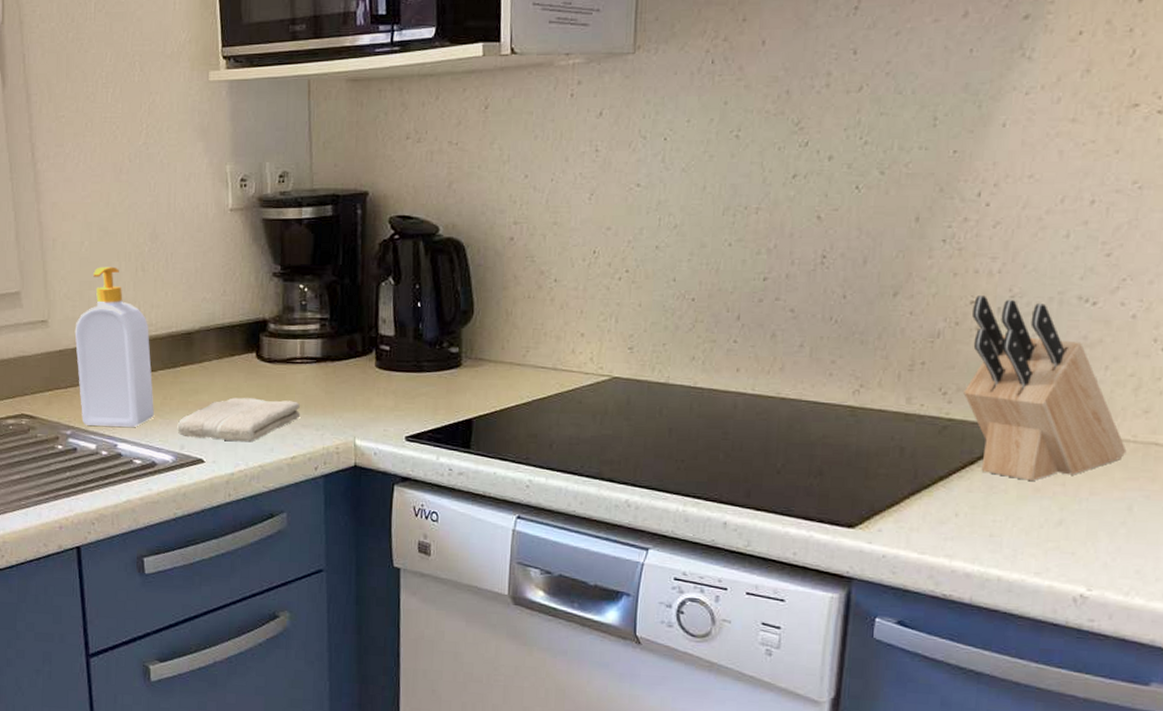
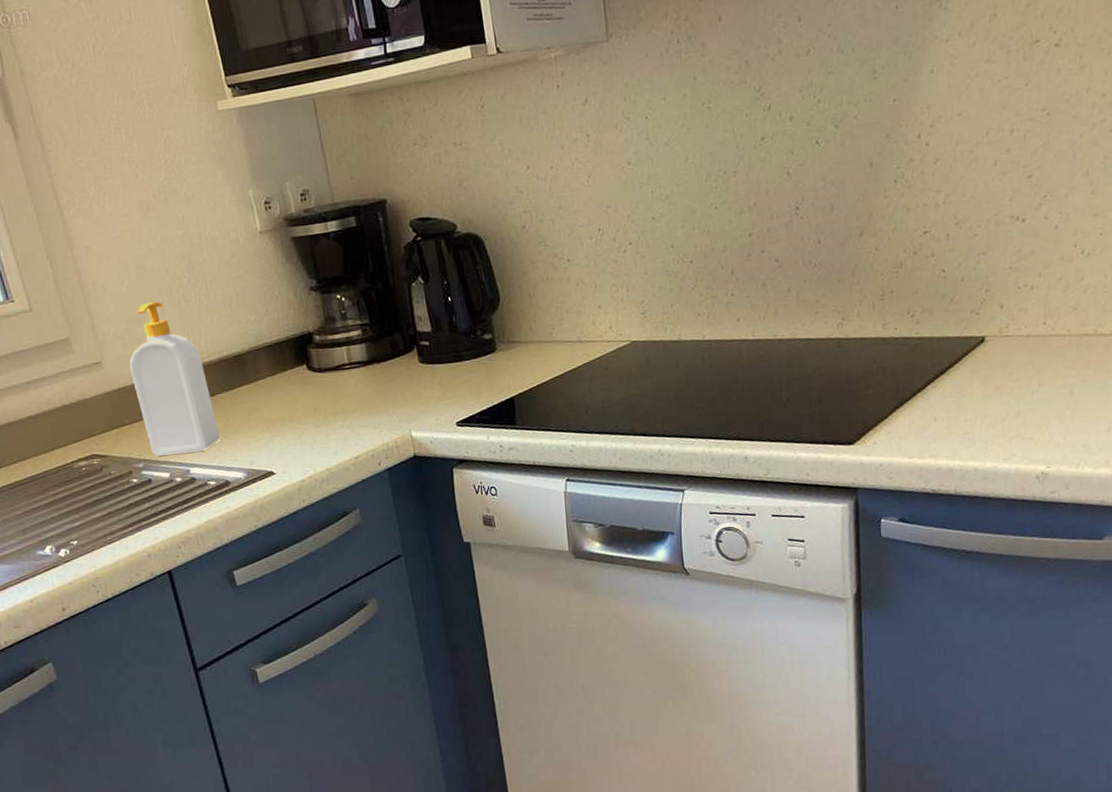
washcloth: present [177,397,301,442] -> none [243,404,357,453]
knife block: present [963,295,1127,481] -> none [926,225,1064,382]

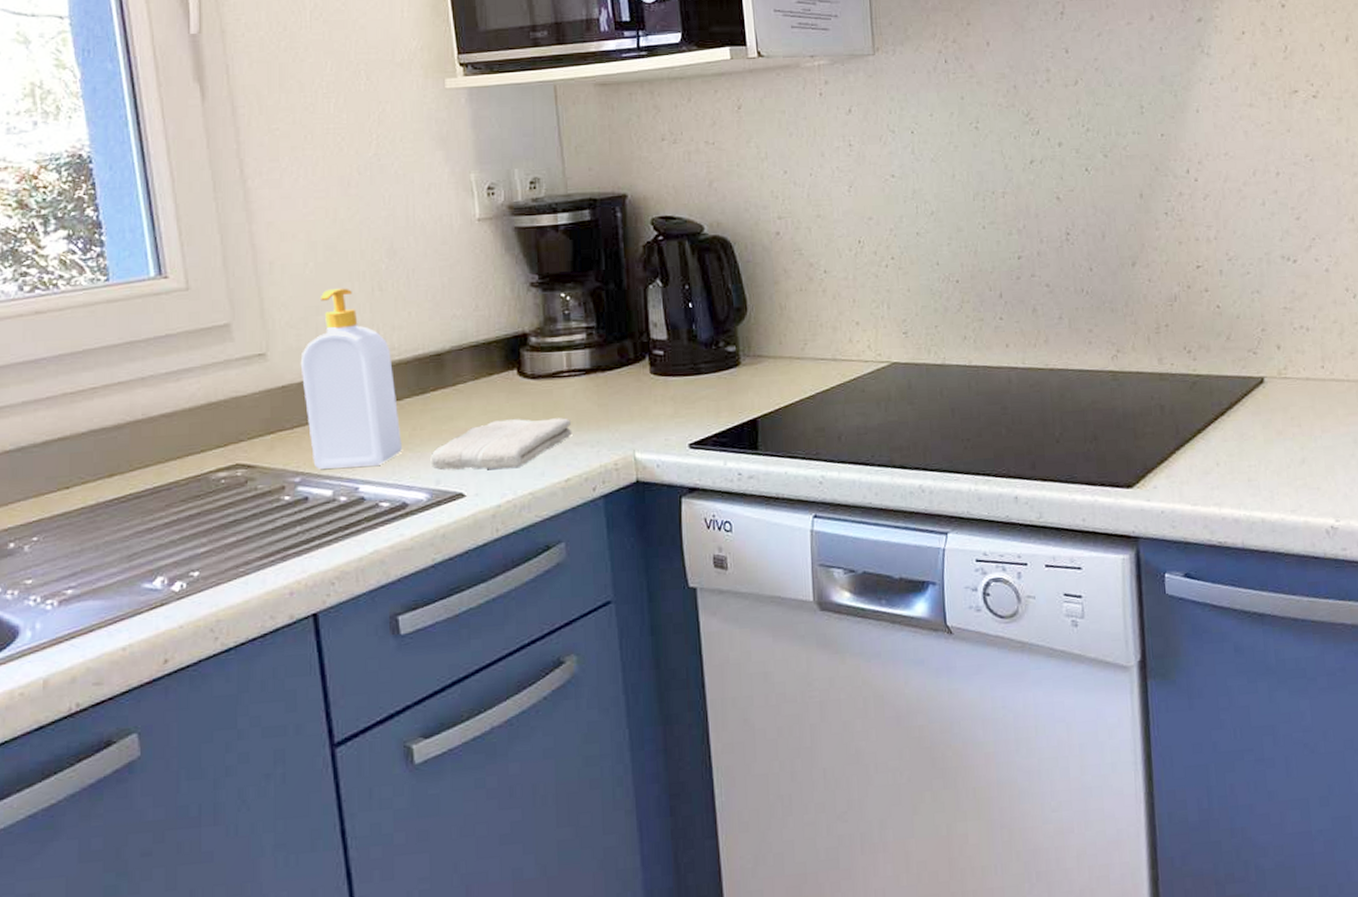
washcloth: none [243,404,357,453] -> present [430,418,572,470]

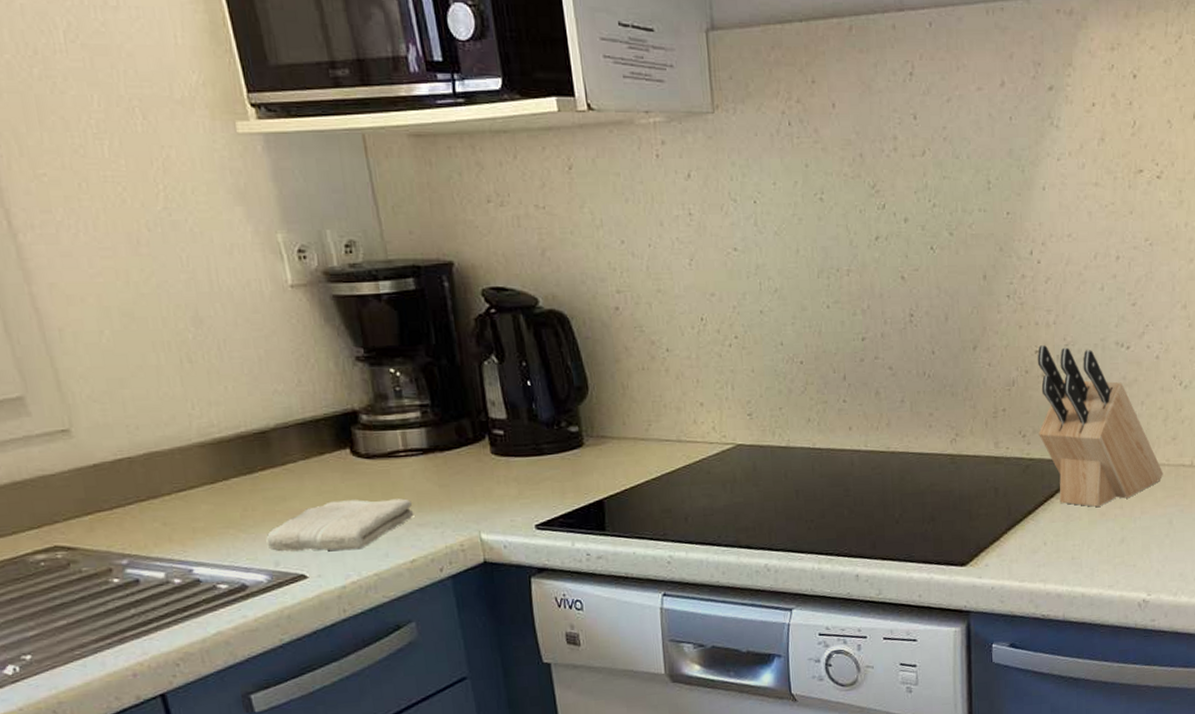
soap bottle: present [300,288,402,469] -> none [110,359,235,551]
knife block: none [1199,260,1344,425] -> present [1038,345,1164,507]

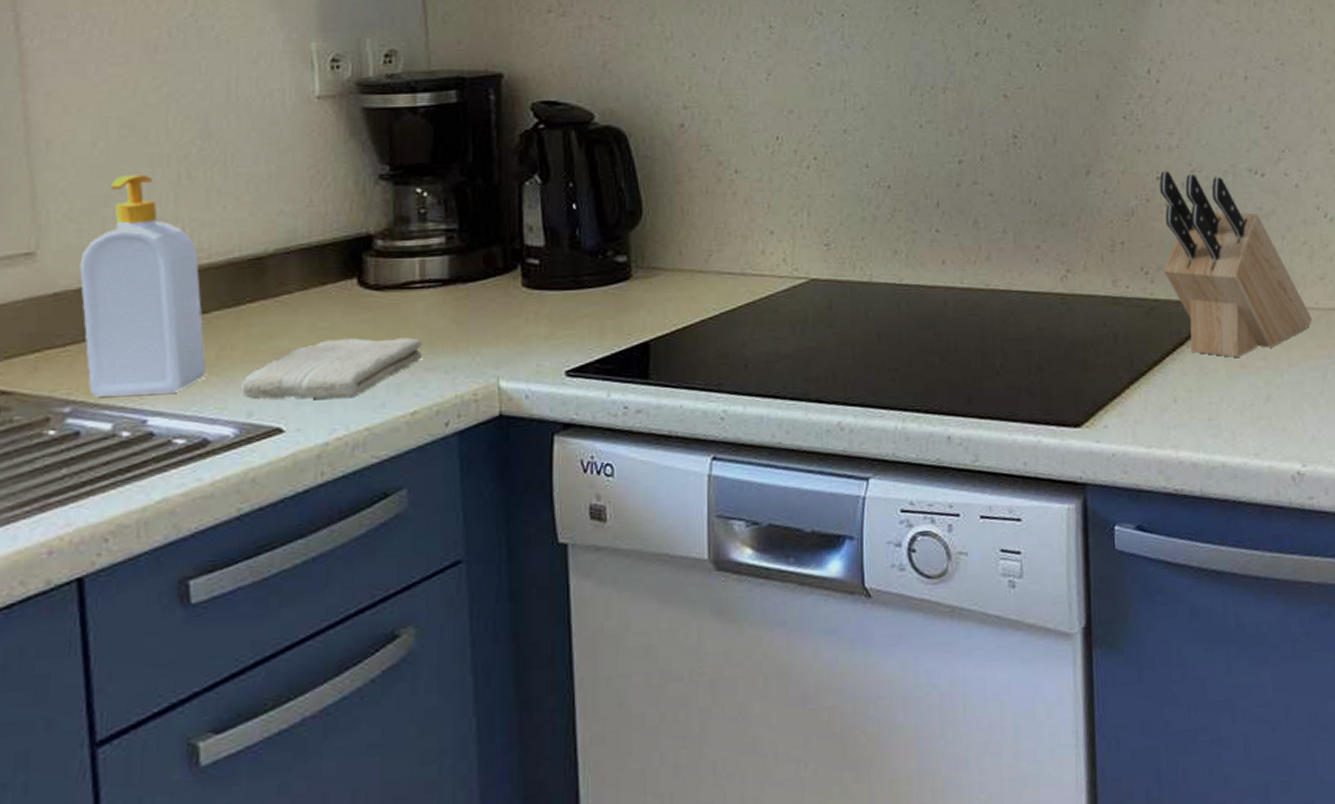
soap bottle: none [110,359,235,551] -> present [79,174,206,397]

